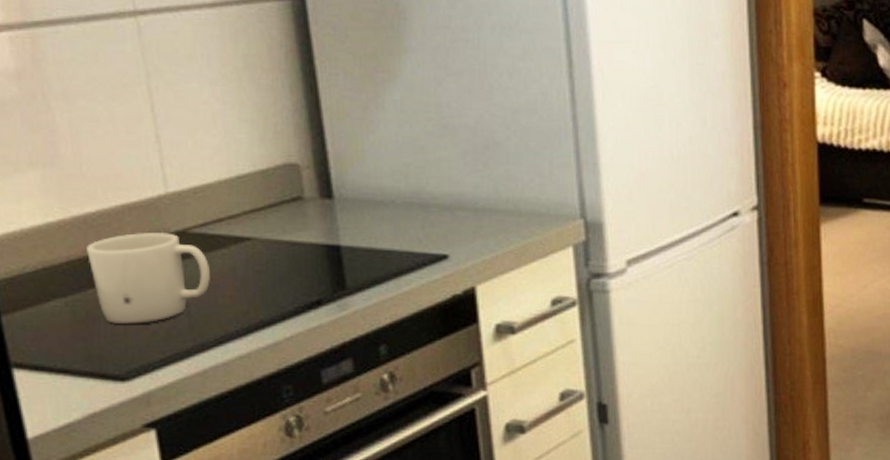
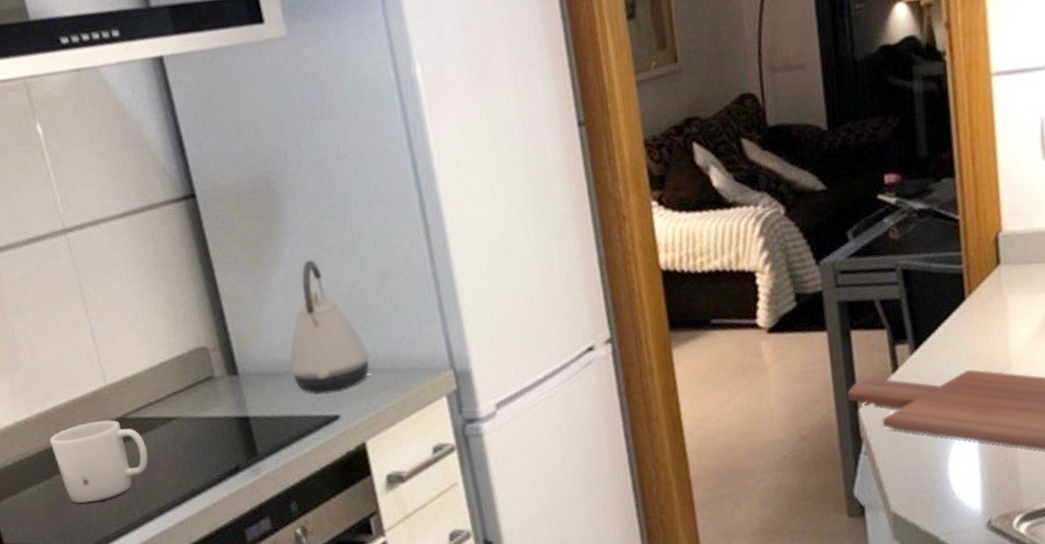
kettle: none [395,82,492,228] -> present [288,259,371,393]

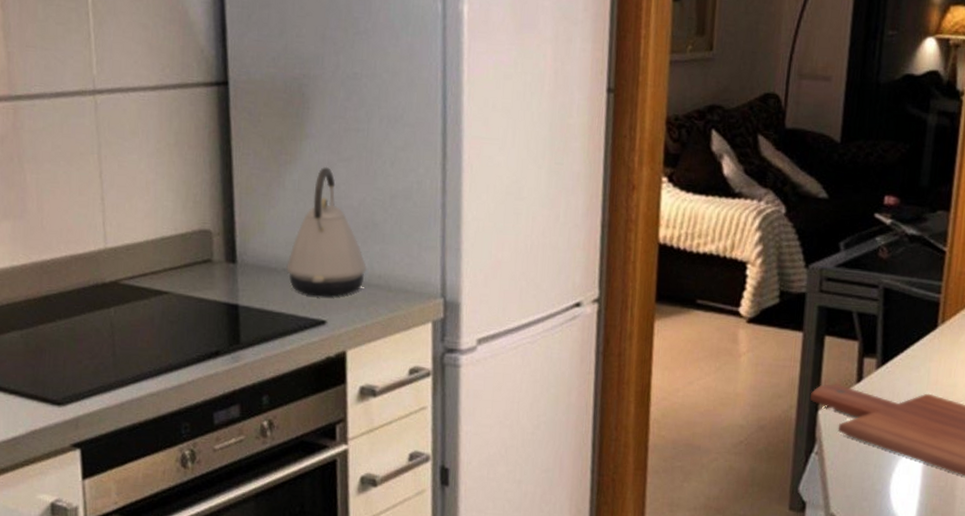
mug: present [50,419,149,504] -> none [41,280,134,359]

